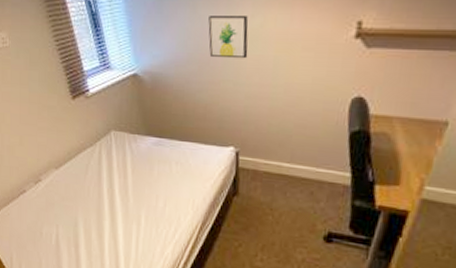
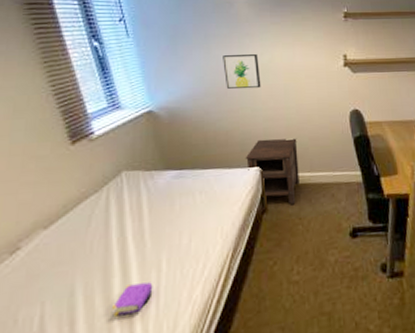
book: none [103,229,134,253] -> present [111,282,153,317]
nightstand: none [221,118,281,194] -> present [245,138,300,205]

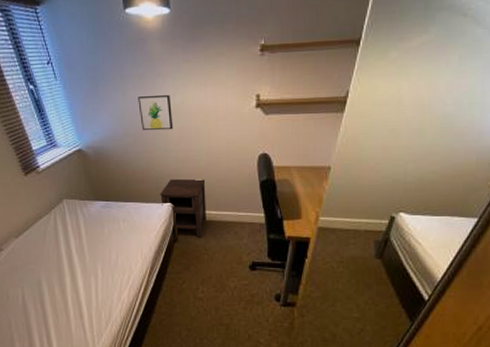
book: present [111,282,153,317] -> none [66,283,93,303]

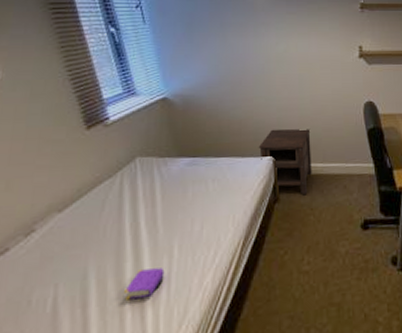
book: none [66,283,93,303] -> present [123,268,165,300]
wall art: present [138,95,174,131] -> none [238,44,276,79]

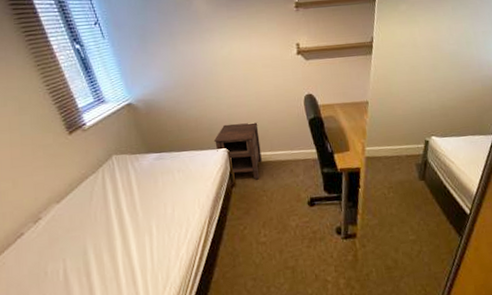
book: present [123,268,165,300] -> none [116,243,148,270]

